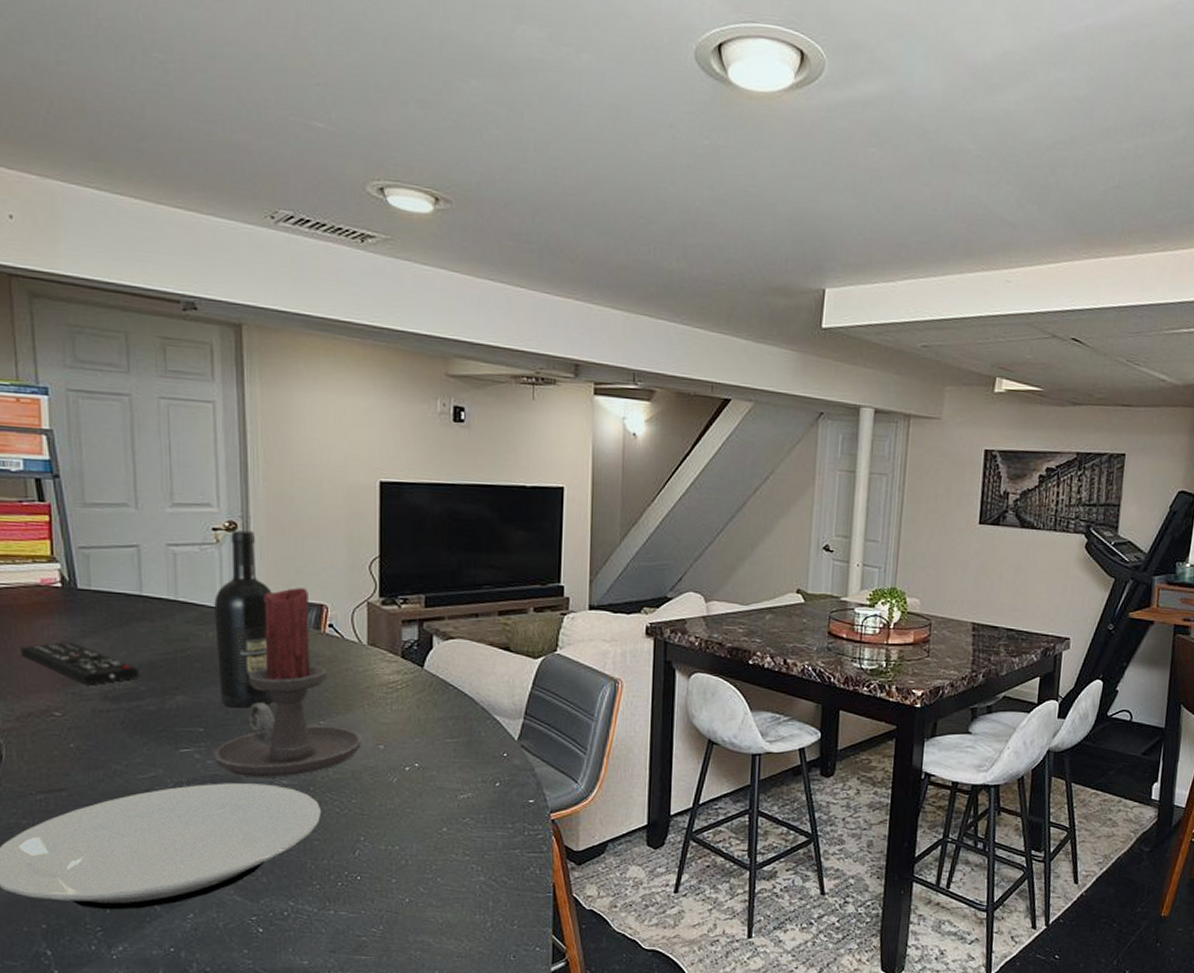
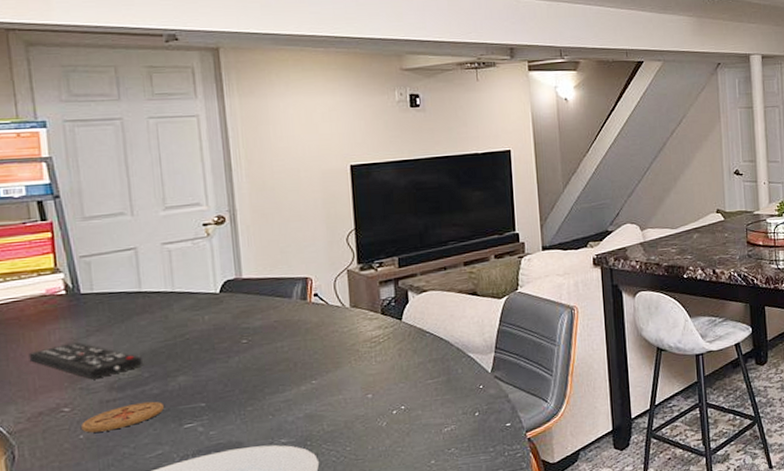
coaster: none [72,717,160,744] -> present [81,401,164,433]
candle holder: present [213,588,361,777] -> none [215,265,351,441]
wine bottle: present [214,530,274,708] -> none [208,222,269,381]

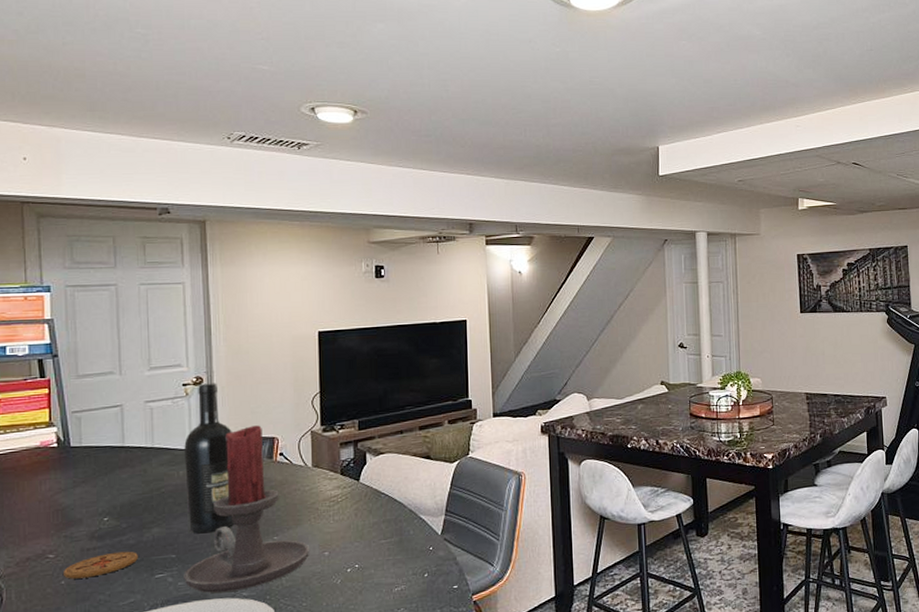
remote control: present [28,342,143,380] -> none [21,492,121,528]
wine bottle: none [208,222,269,381] -> present [184,383,235,534]
candle holder: none [215,265,351,441] -> present [184,425,309,593]

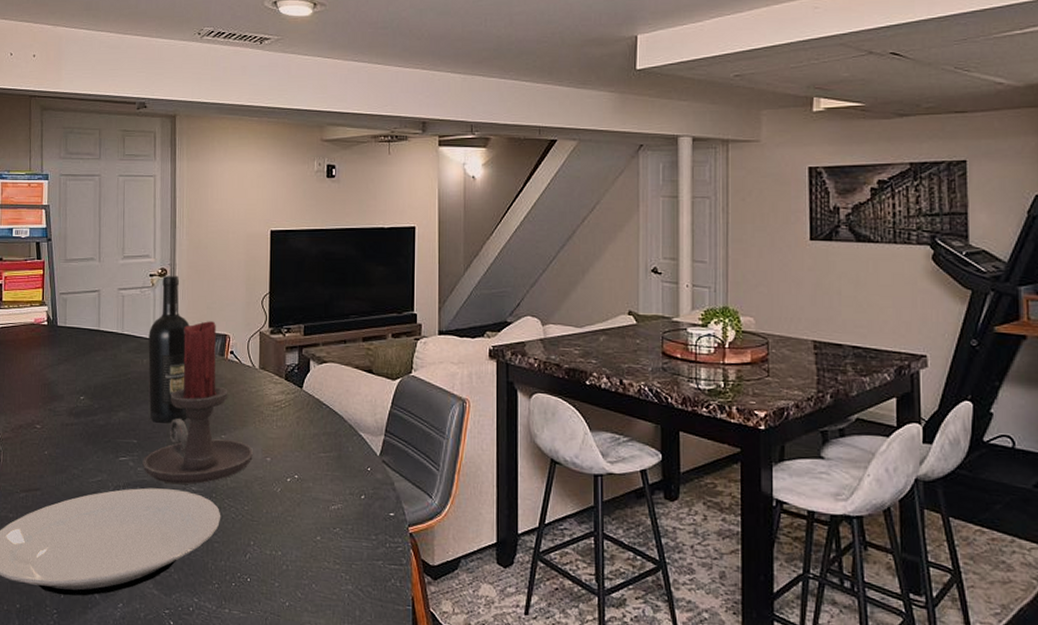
coaster: present [64,551,138,579] -> none [47,430,106,452]

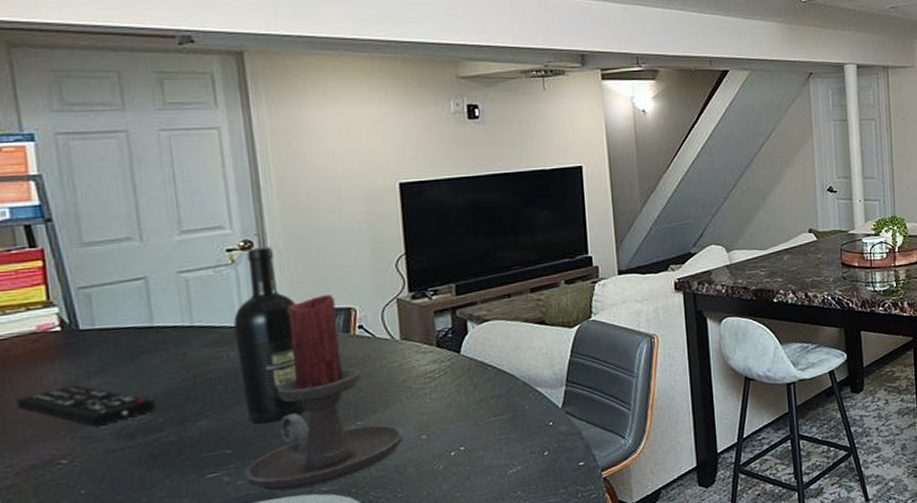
remote control: none [18,368,95,403] -> present [16,384,156,427]

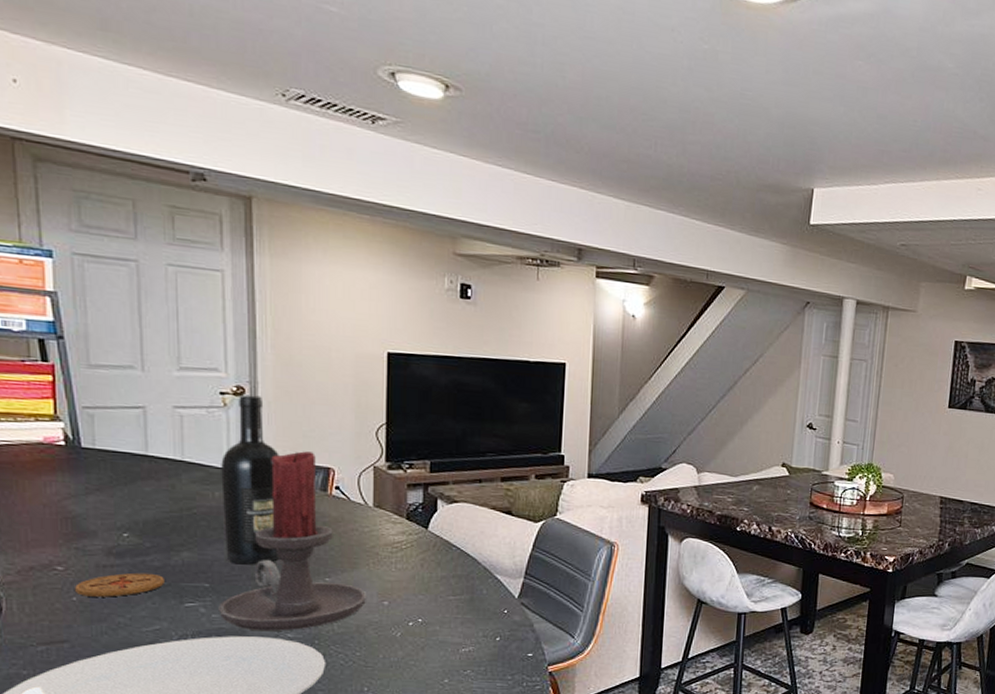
remote control: present [16,384,156,427] -> none [21,498,144,541]
coaster: none [83,449,182,487] -> present [75,572,164,597]

